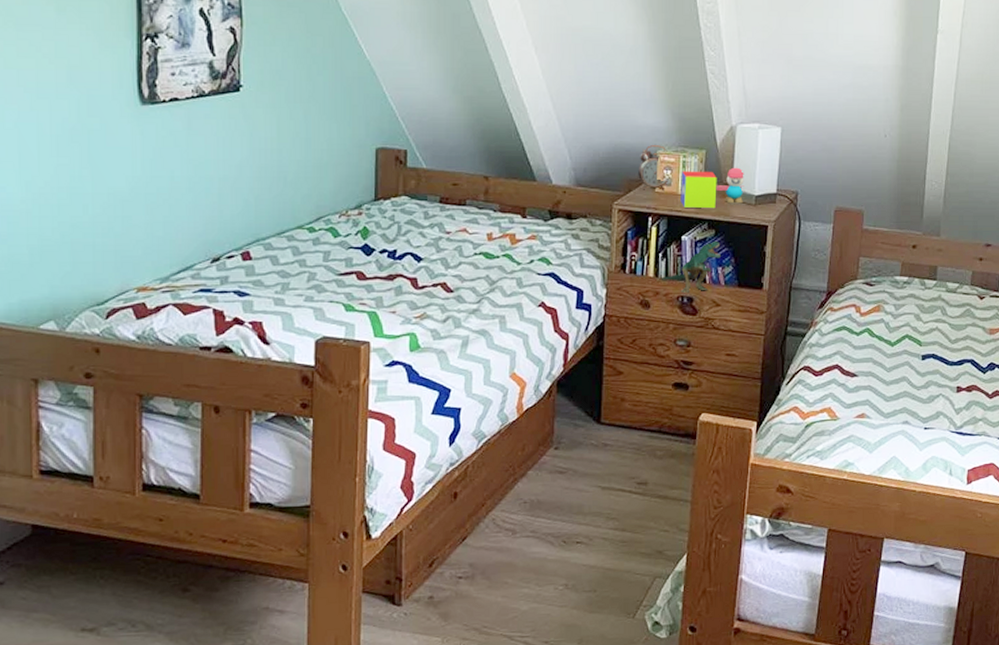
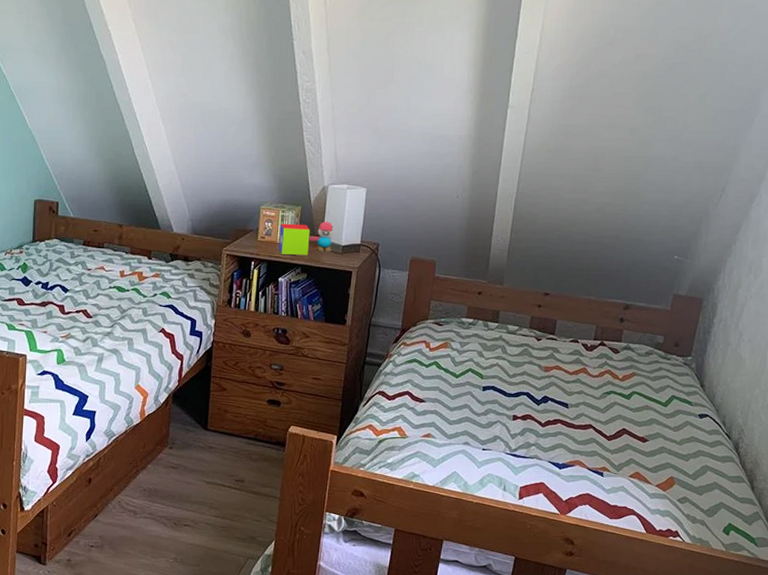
alarm clock: present [638,145,670,190] -> none [244,201,271,239]
toy dinosaur: present [662,240,721,294] -> none [261,282,311,327]

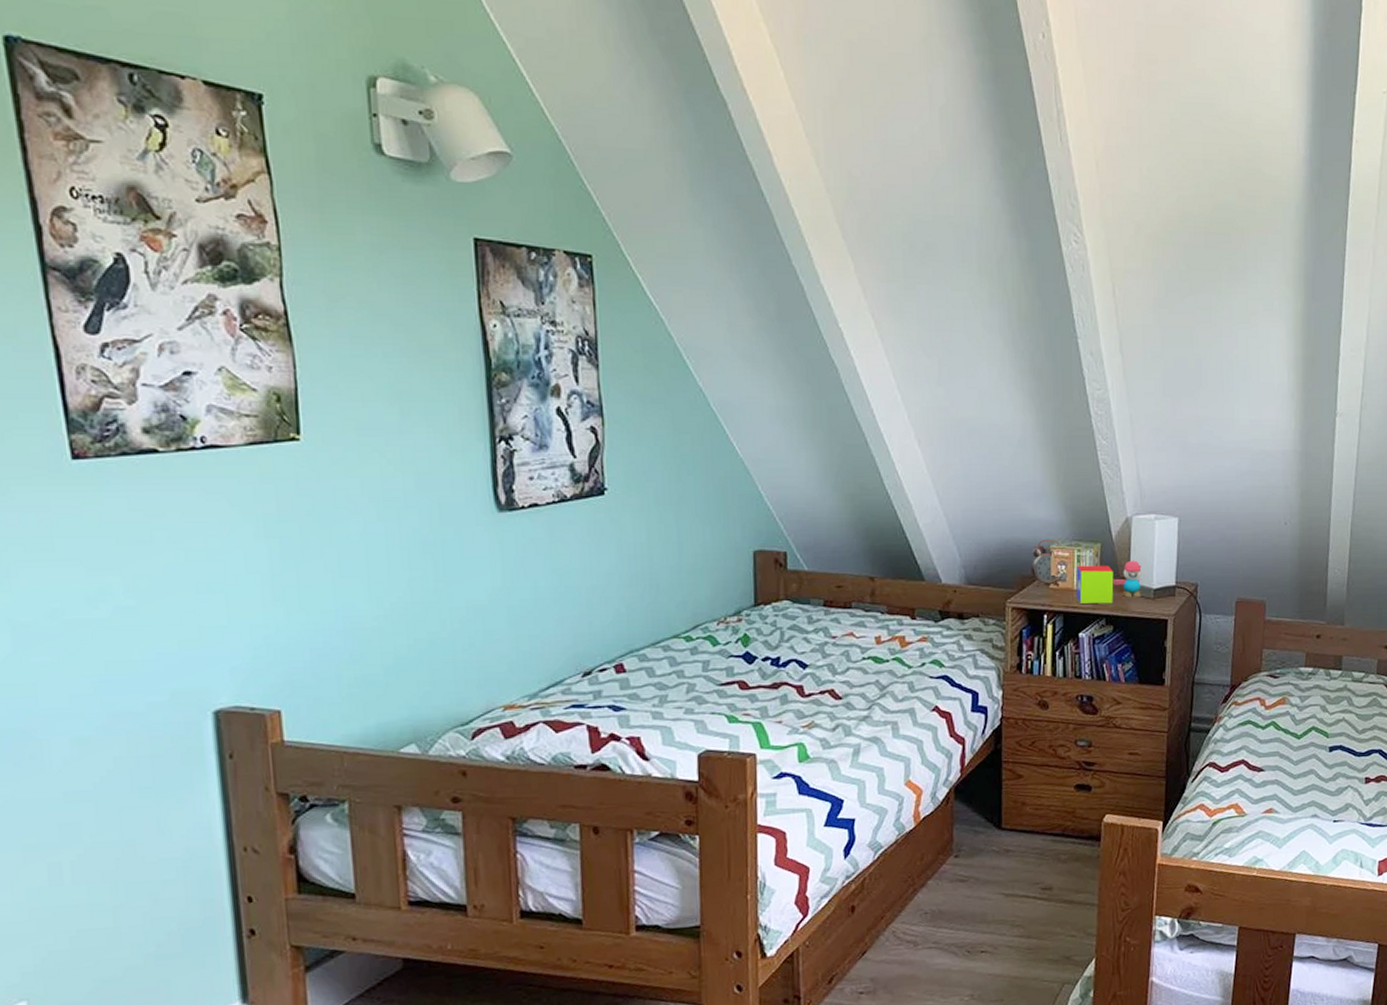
alarm clock: none [244,201,271,239] -> present [1031,540,1065,587]

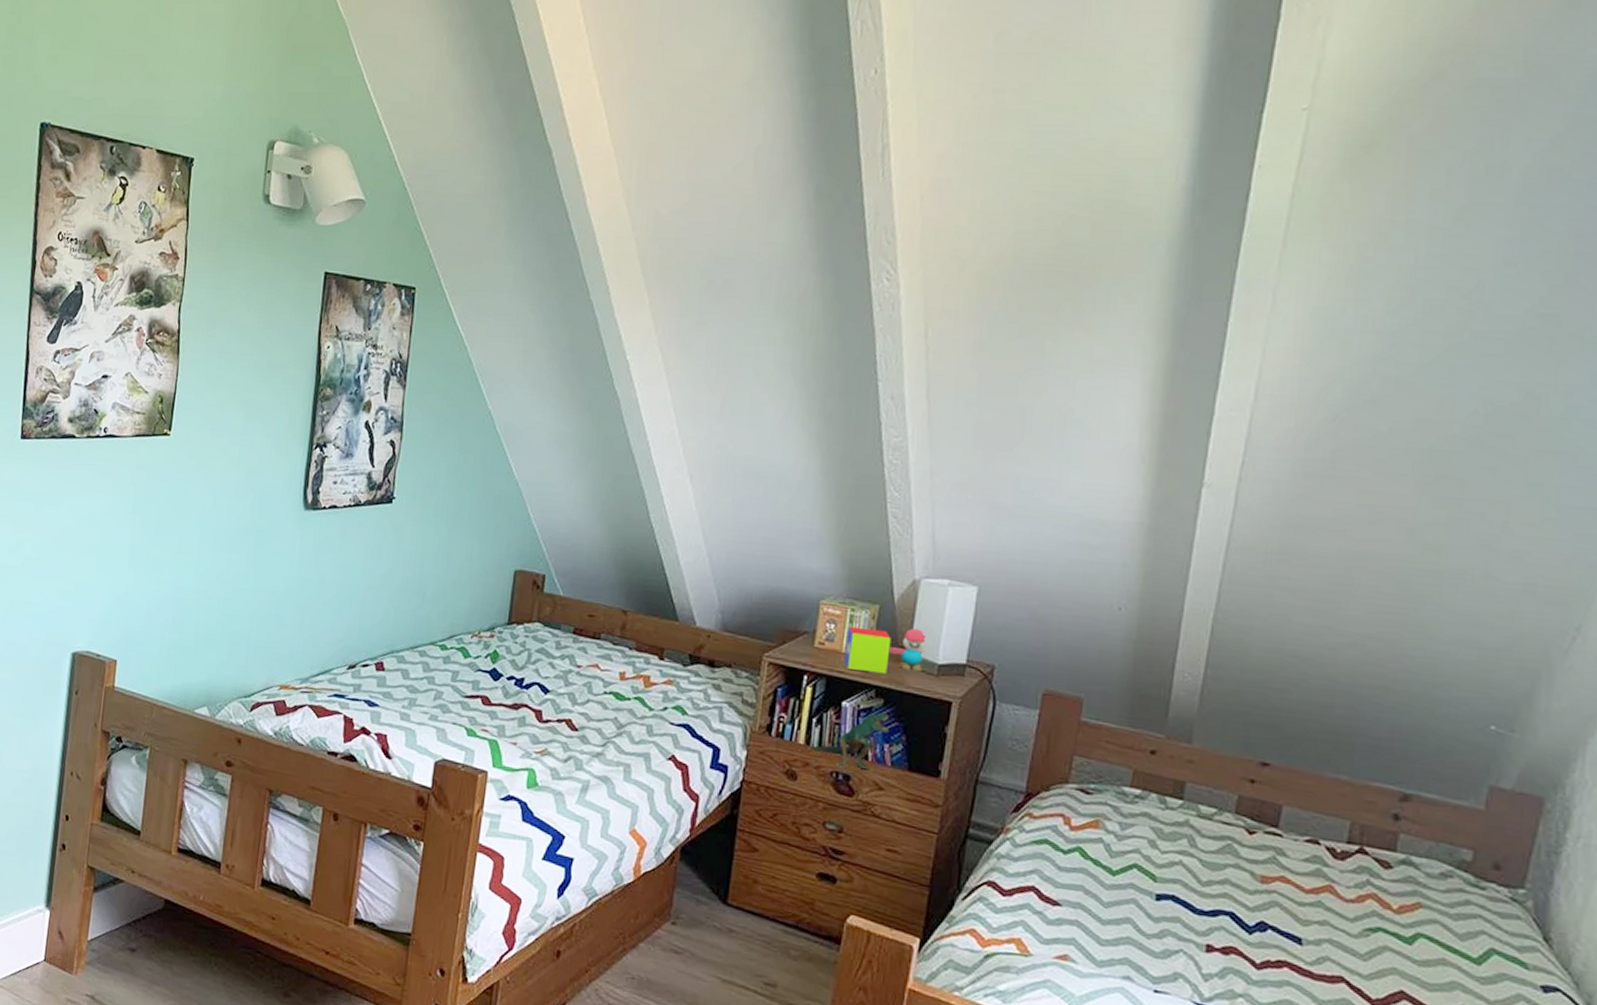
alarm clock: present [1031,540,1065,587] -> none [795,593,833,646]
toy dinosaur: none [1060,636,1120,693] -> present [814,711,890,770]

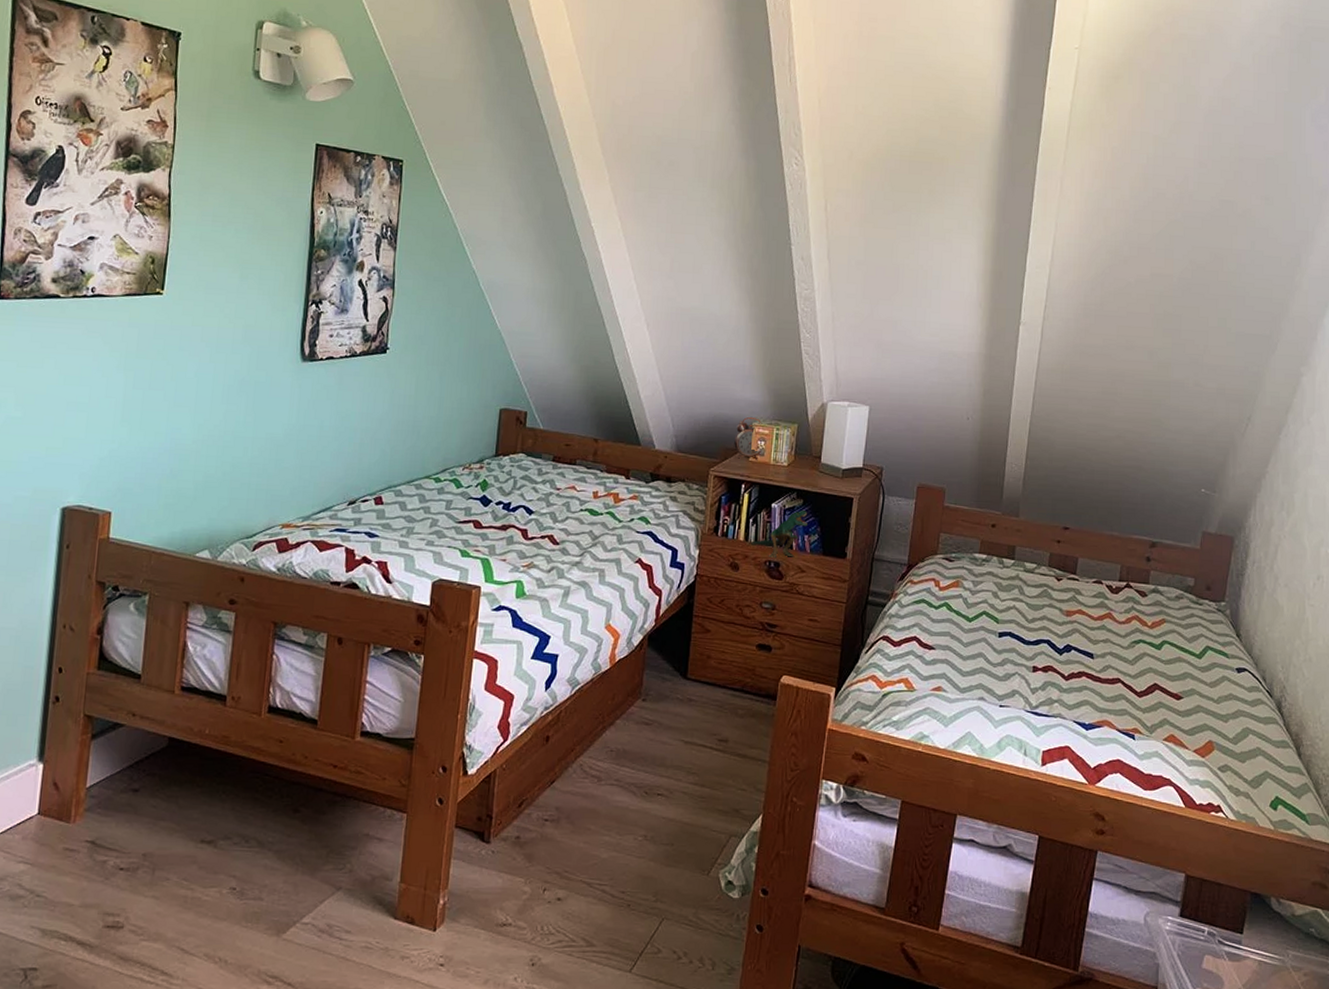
alarm clock: none [795,593,833,646] -> present [734,417,763,460]
toy block: present [844,626,891,674] -> none [772,442,807,480]
toy figurine: present [888,628,926,672] -> none [806,441,833,476]

